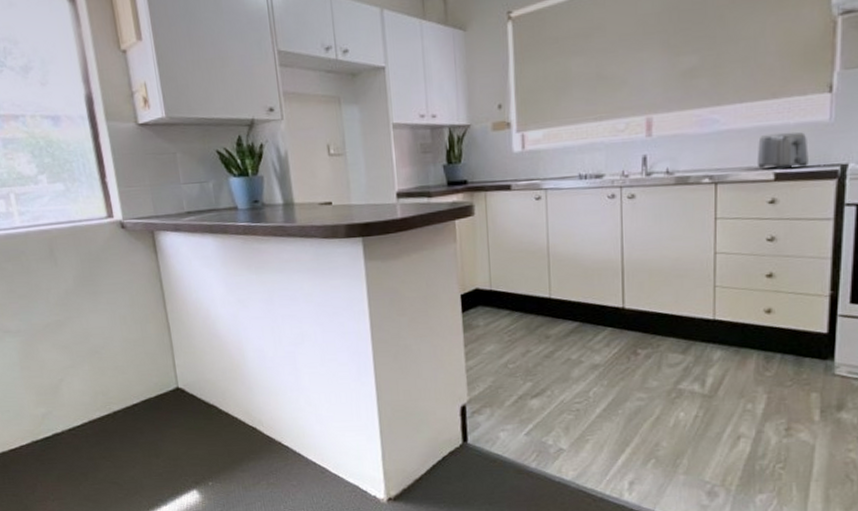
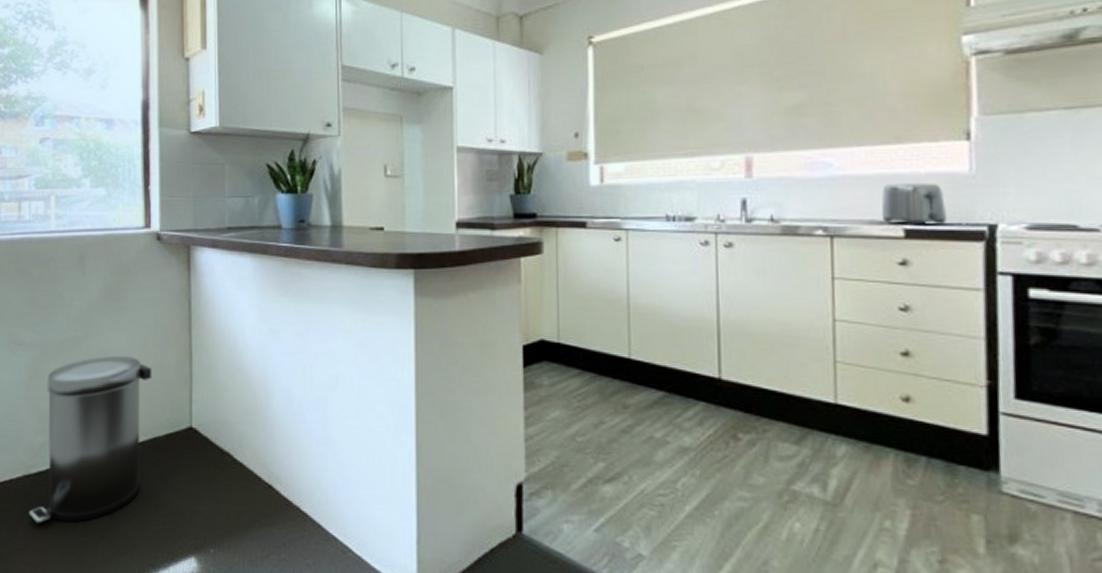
pedal bin: none [38,333,140,479] -> present [28,356,152,524]

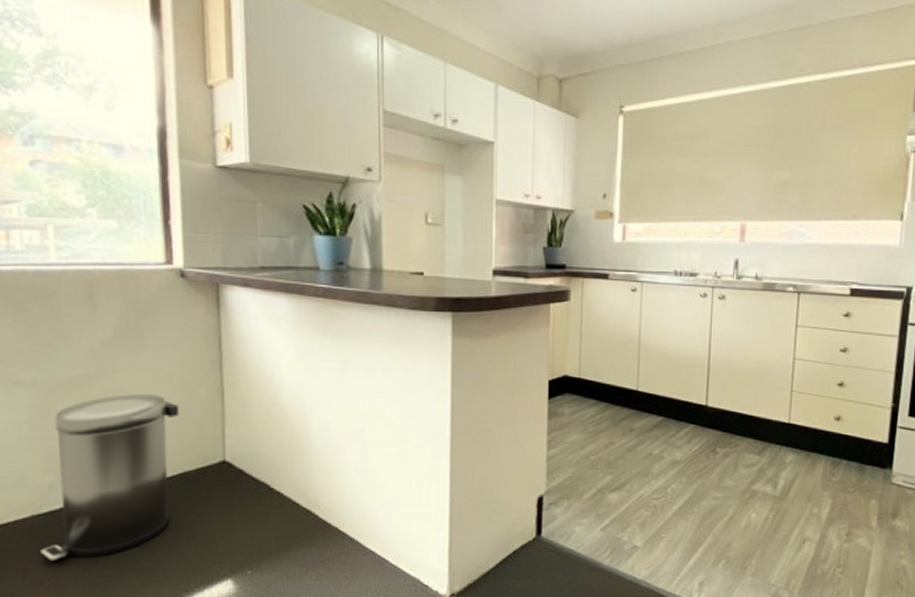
toaster: present [881,182,947,226] -> none [835,251,880,286]

